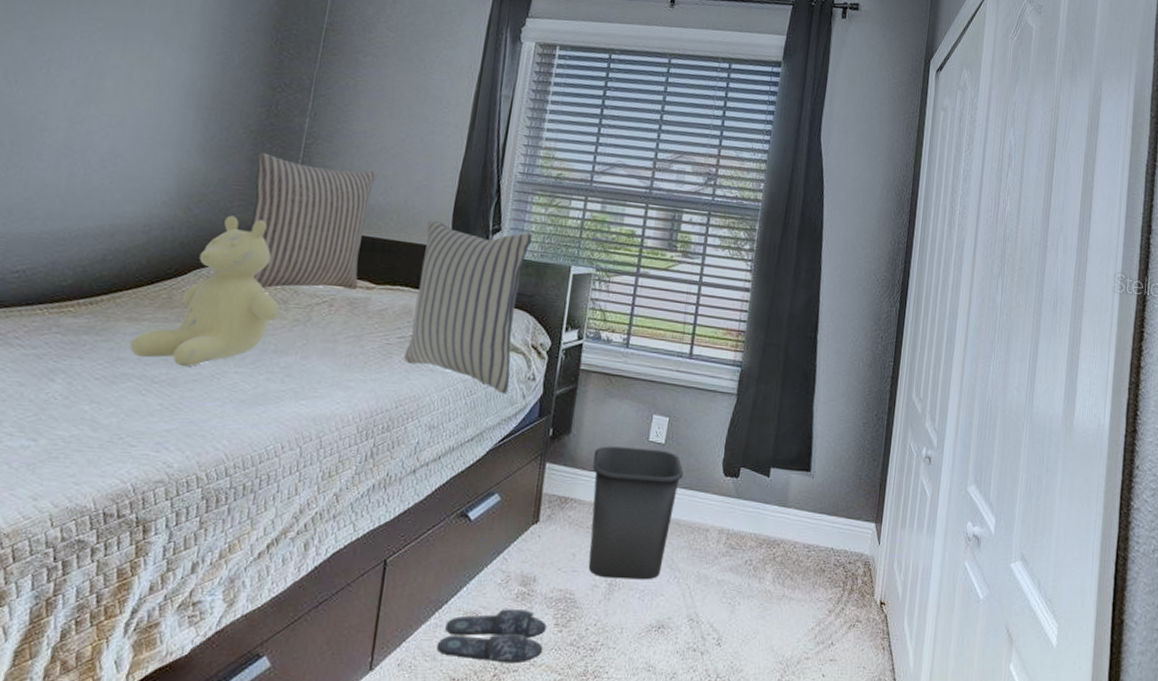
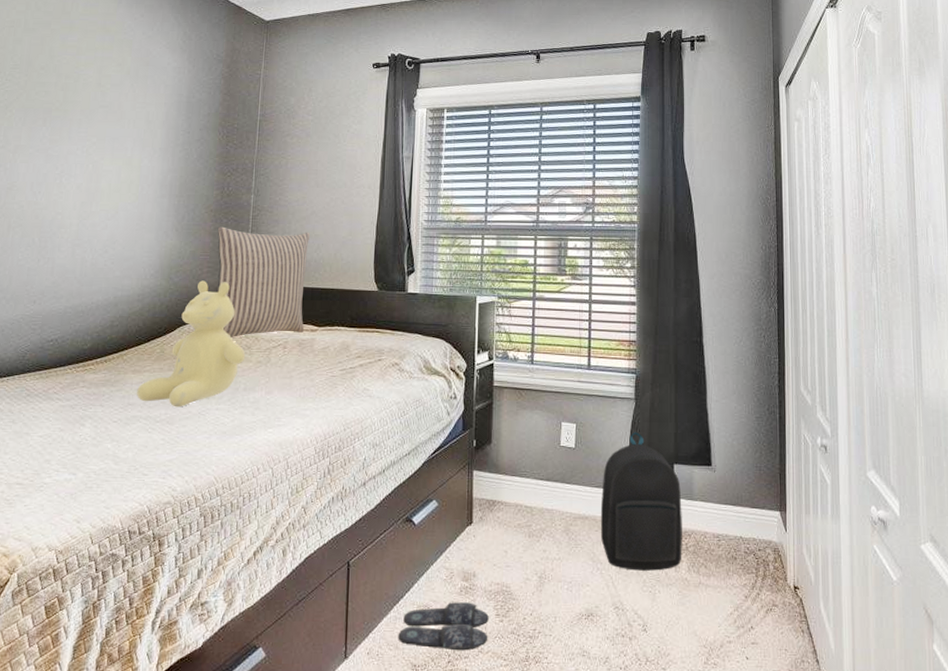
pillow: present [403,219,533,395] -> none [346,268,442,413]
waste bin: present [588,446,684,580] -> none [514,453,594,572]
backpack: none [682,430,775,581] -> present [600,432,682,571]

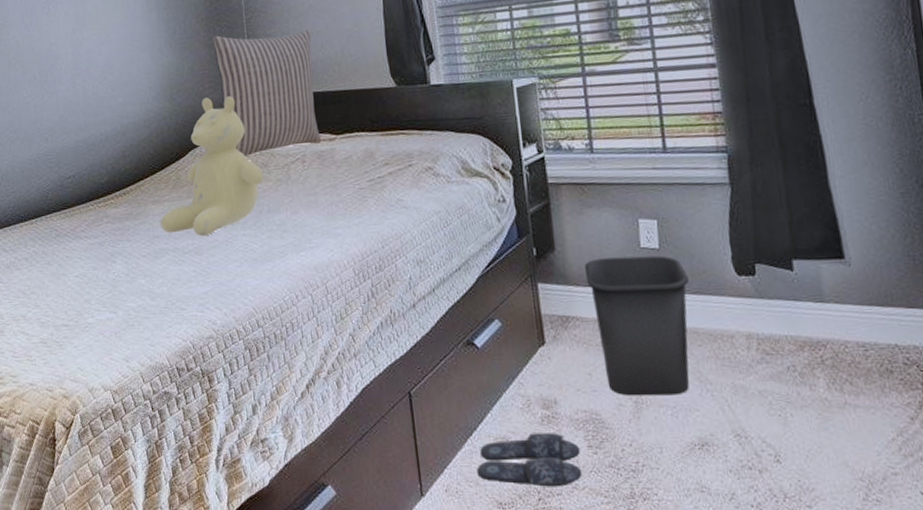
waste bin: none [514,453,594,572] -> present [585,255,689,396]
backpack: present [600,432,682,571] -> none [699,224,818,391]

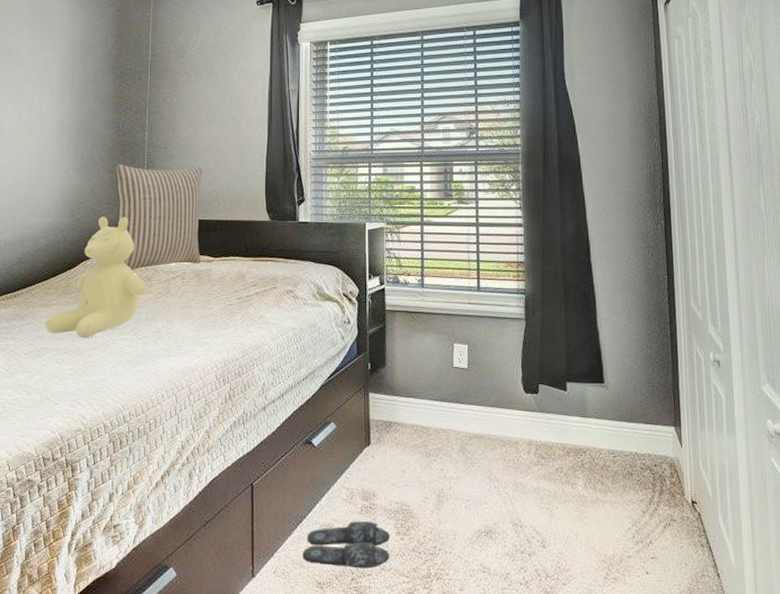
waste bin: present [585,255,689,396] -> none [408,374,488,491]

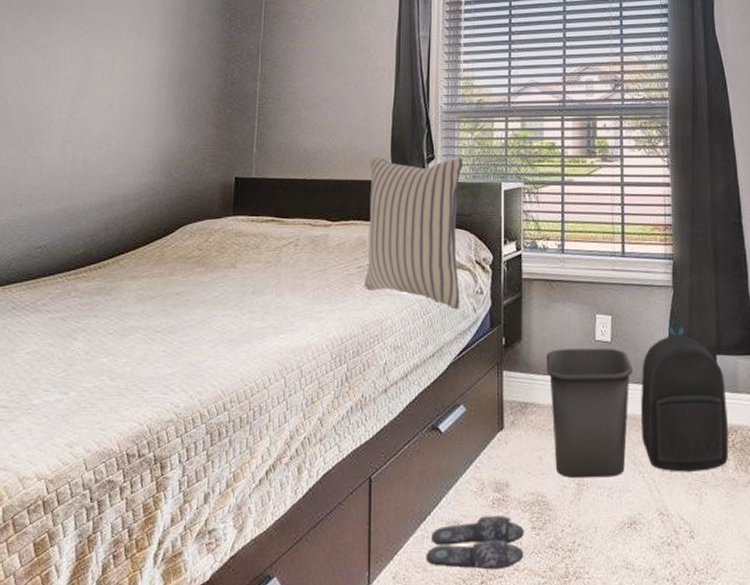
teddy bear: present [45,216,146,339] -> none [135,176,254,315]
pillow: present [115,164,203,270] -> none [221,117,321,236]
pillow: none [243,199,331,338] -> present [363,157,464,310]
waste bin: none [408,374,488,491] -> present [546,348,633,478]
backpack: none [495,351,578,488] -> present [640,322,729,472]

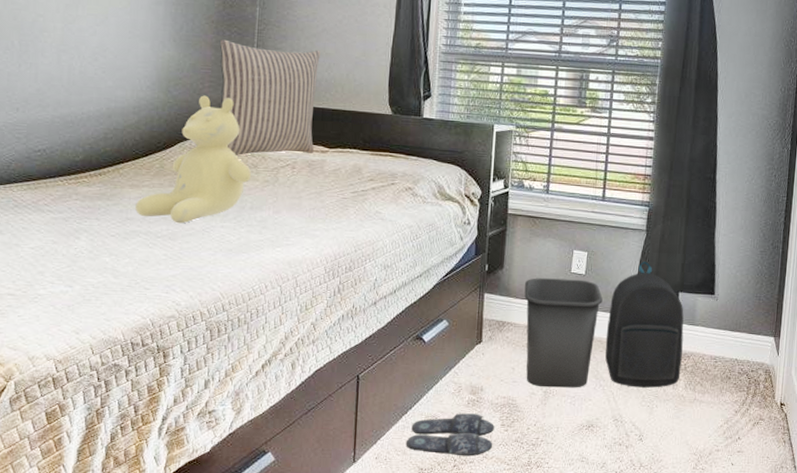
teddy bear: none [135,176,254,315] -> present [135,95,252,224]
pillow: none [221,117,321,236] -> present [220,39,320,155]
pillow: present [363,157,464,310] -> none [357,90,459,237]

